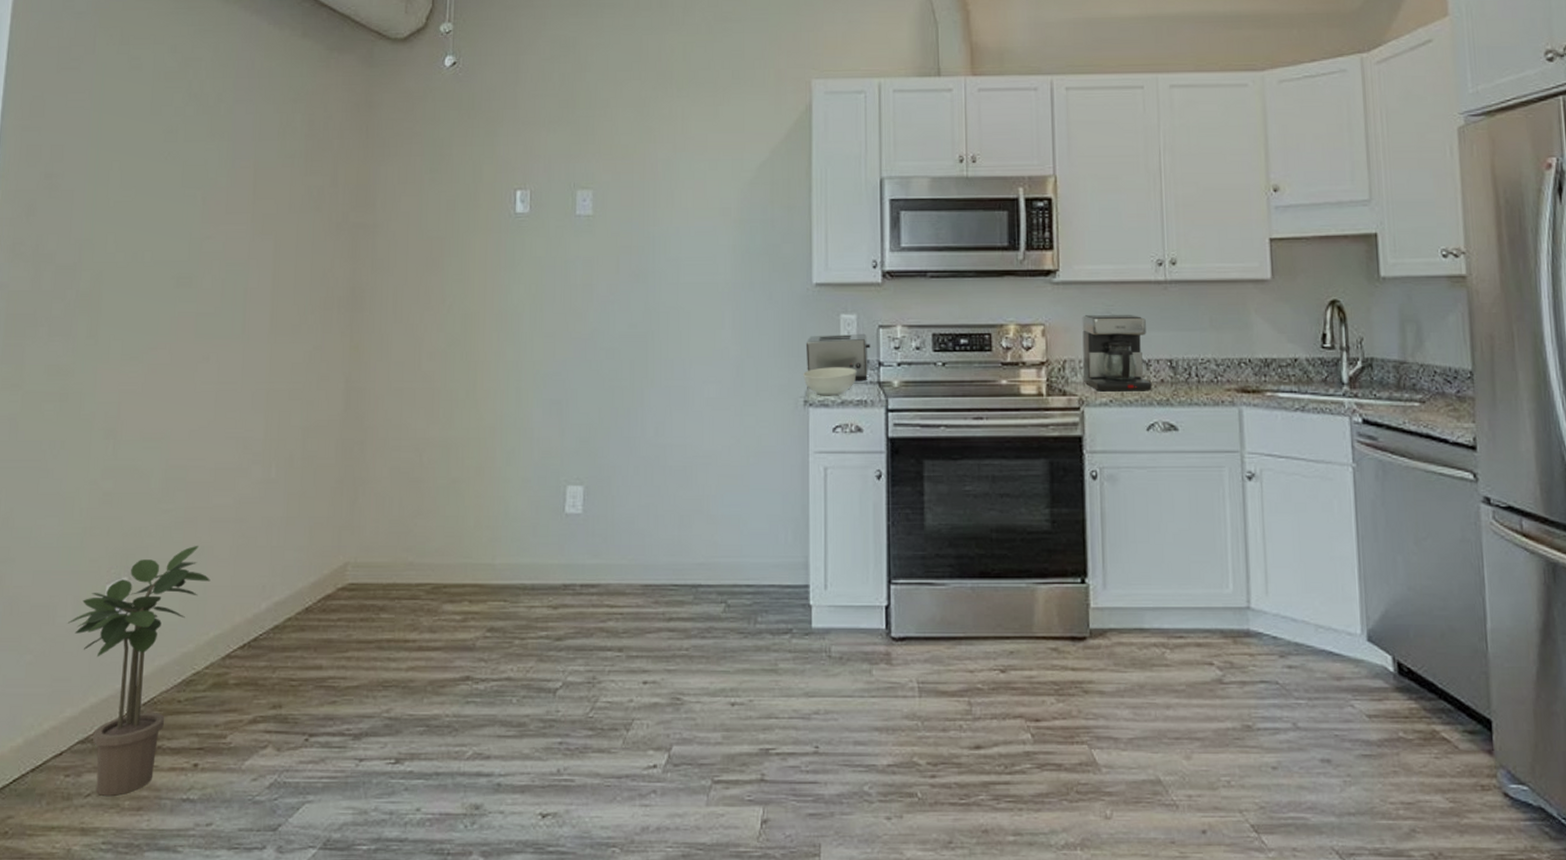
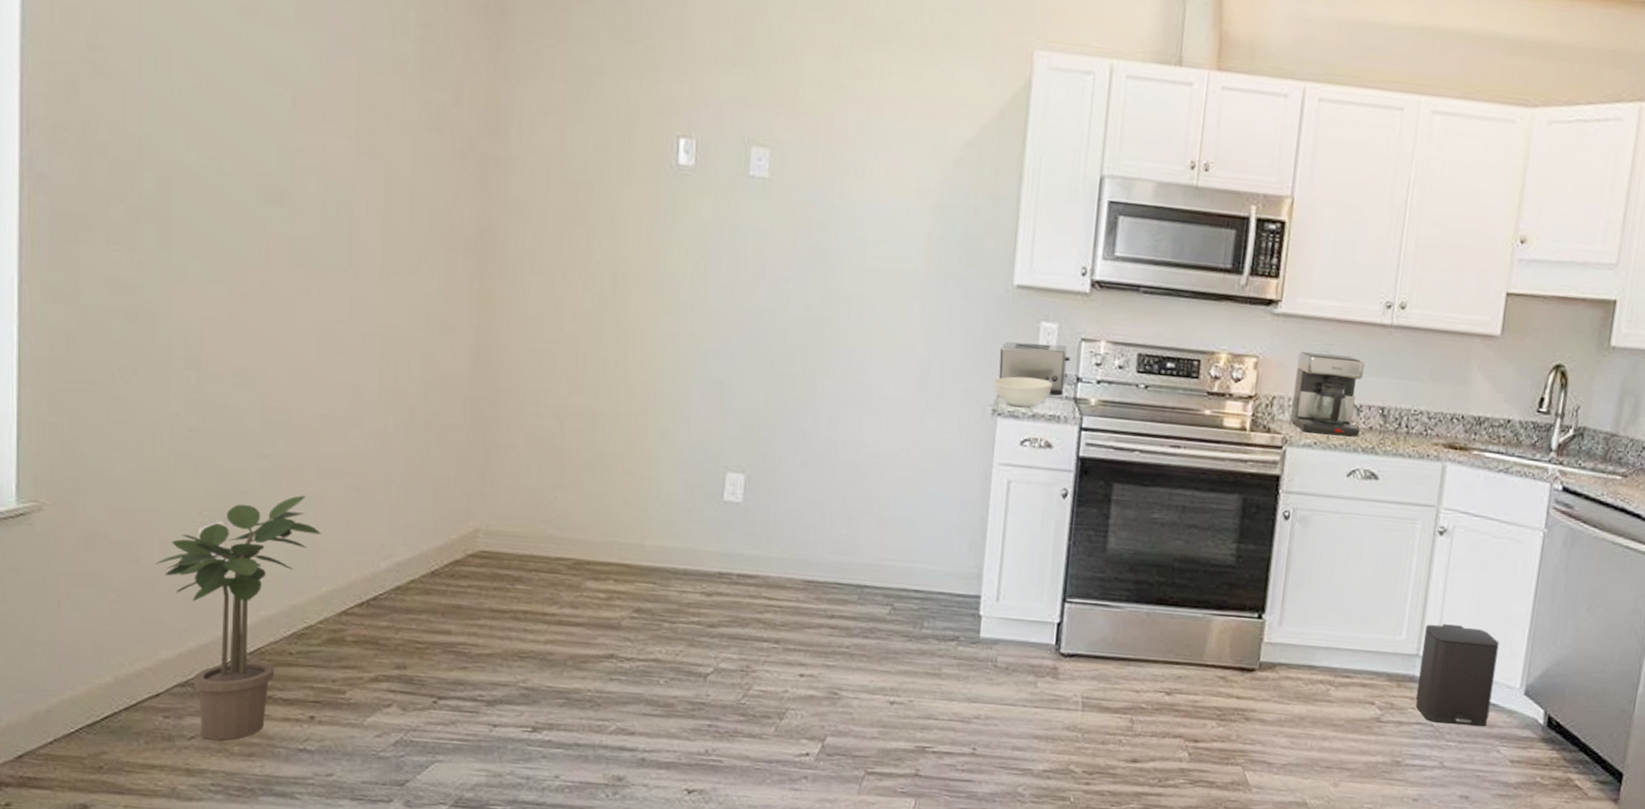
pedal bin: none [1251,572,1335,679] -> present [1415,624,1499,726]

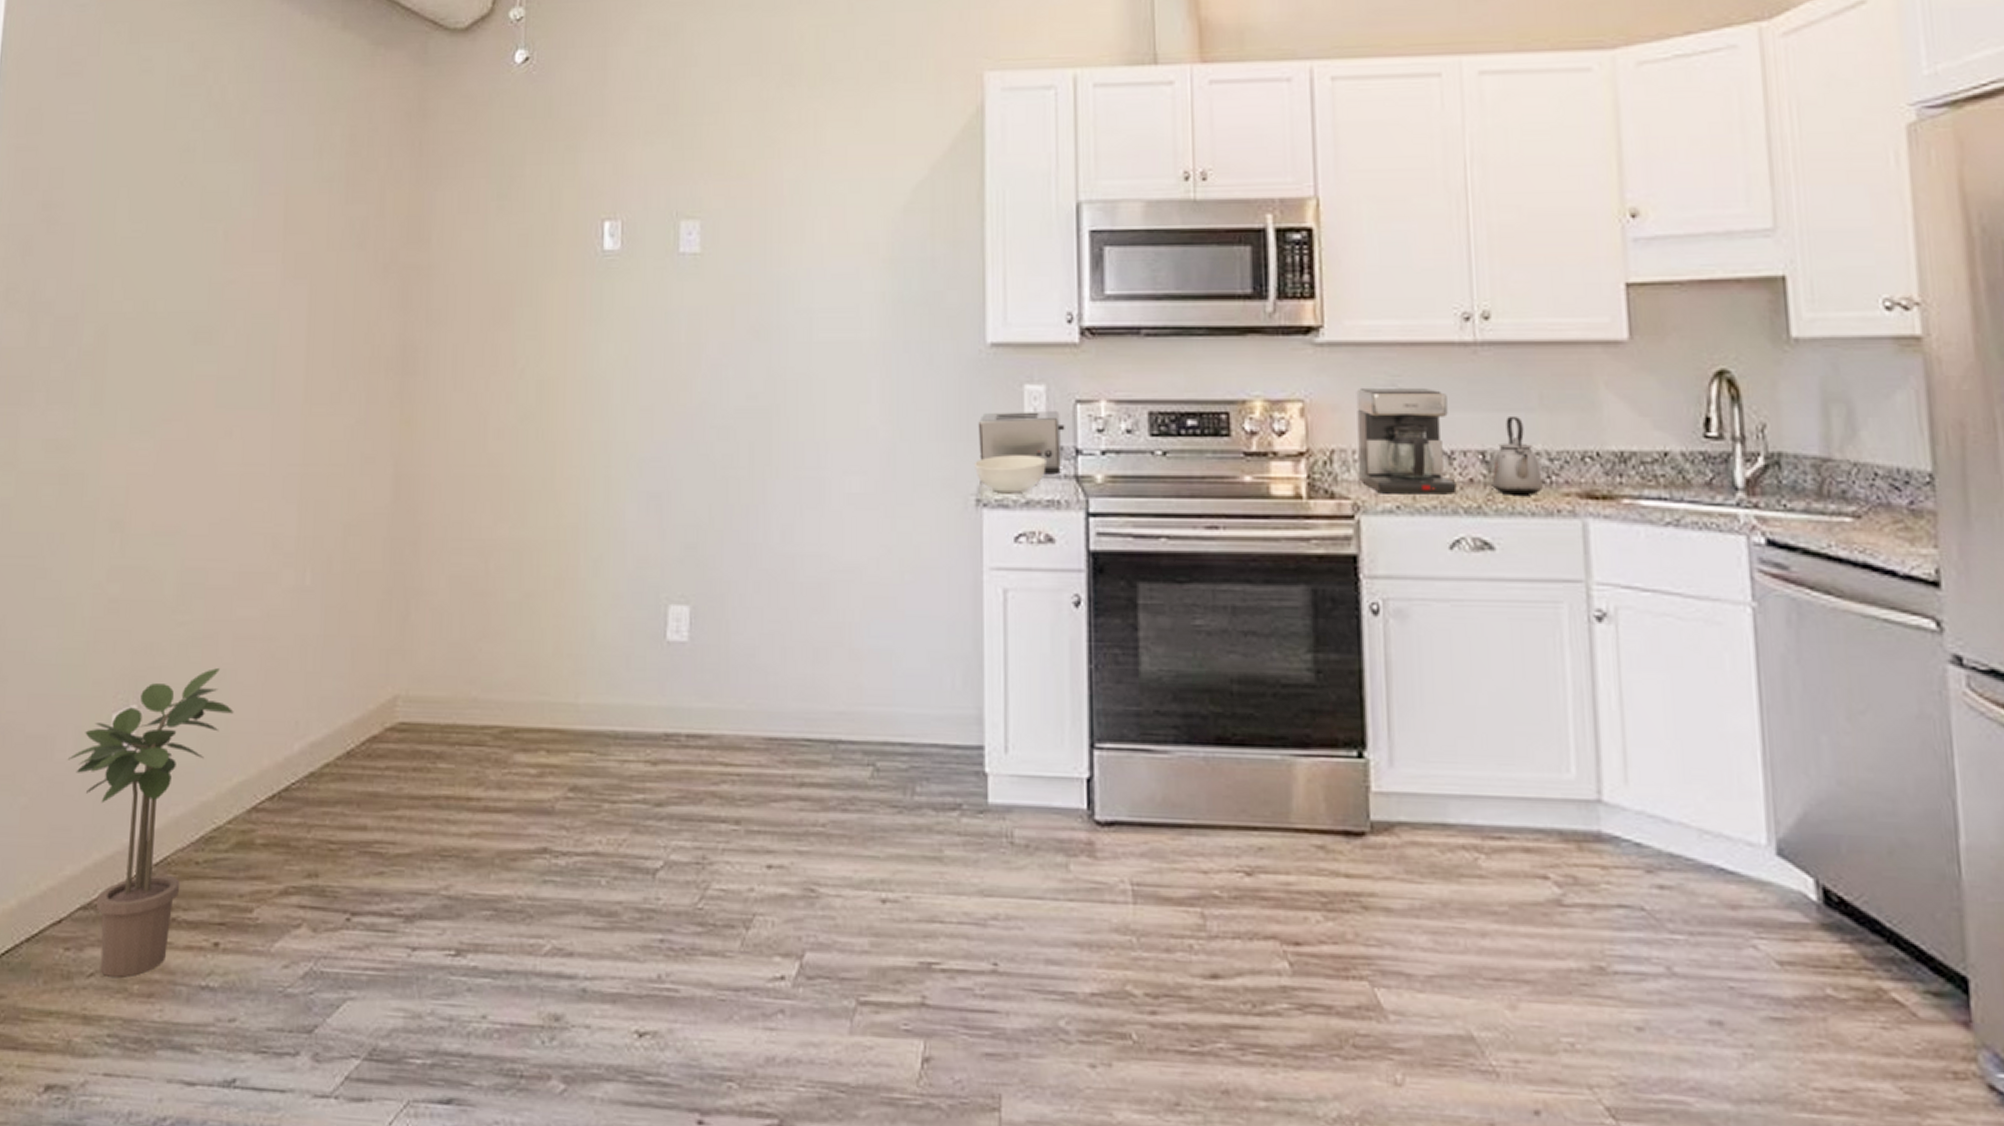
kettle: none [1384,383,1421,443] -> present [1491,415,1543,495]
pedal bin: present [1415,624,1499,726] -> none [1602,752,1728,907]

